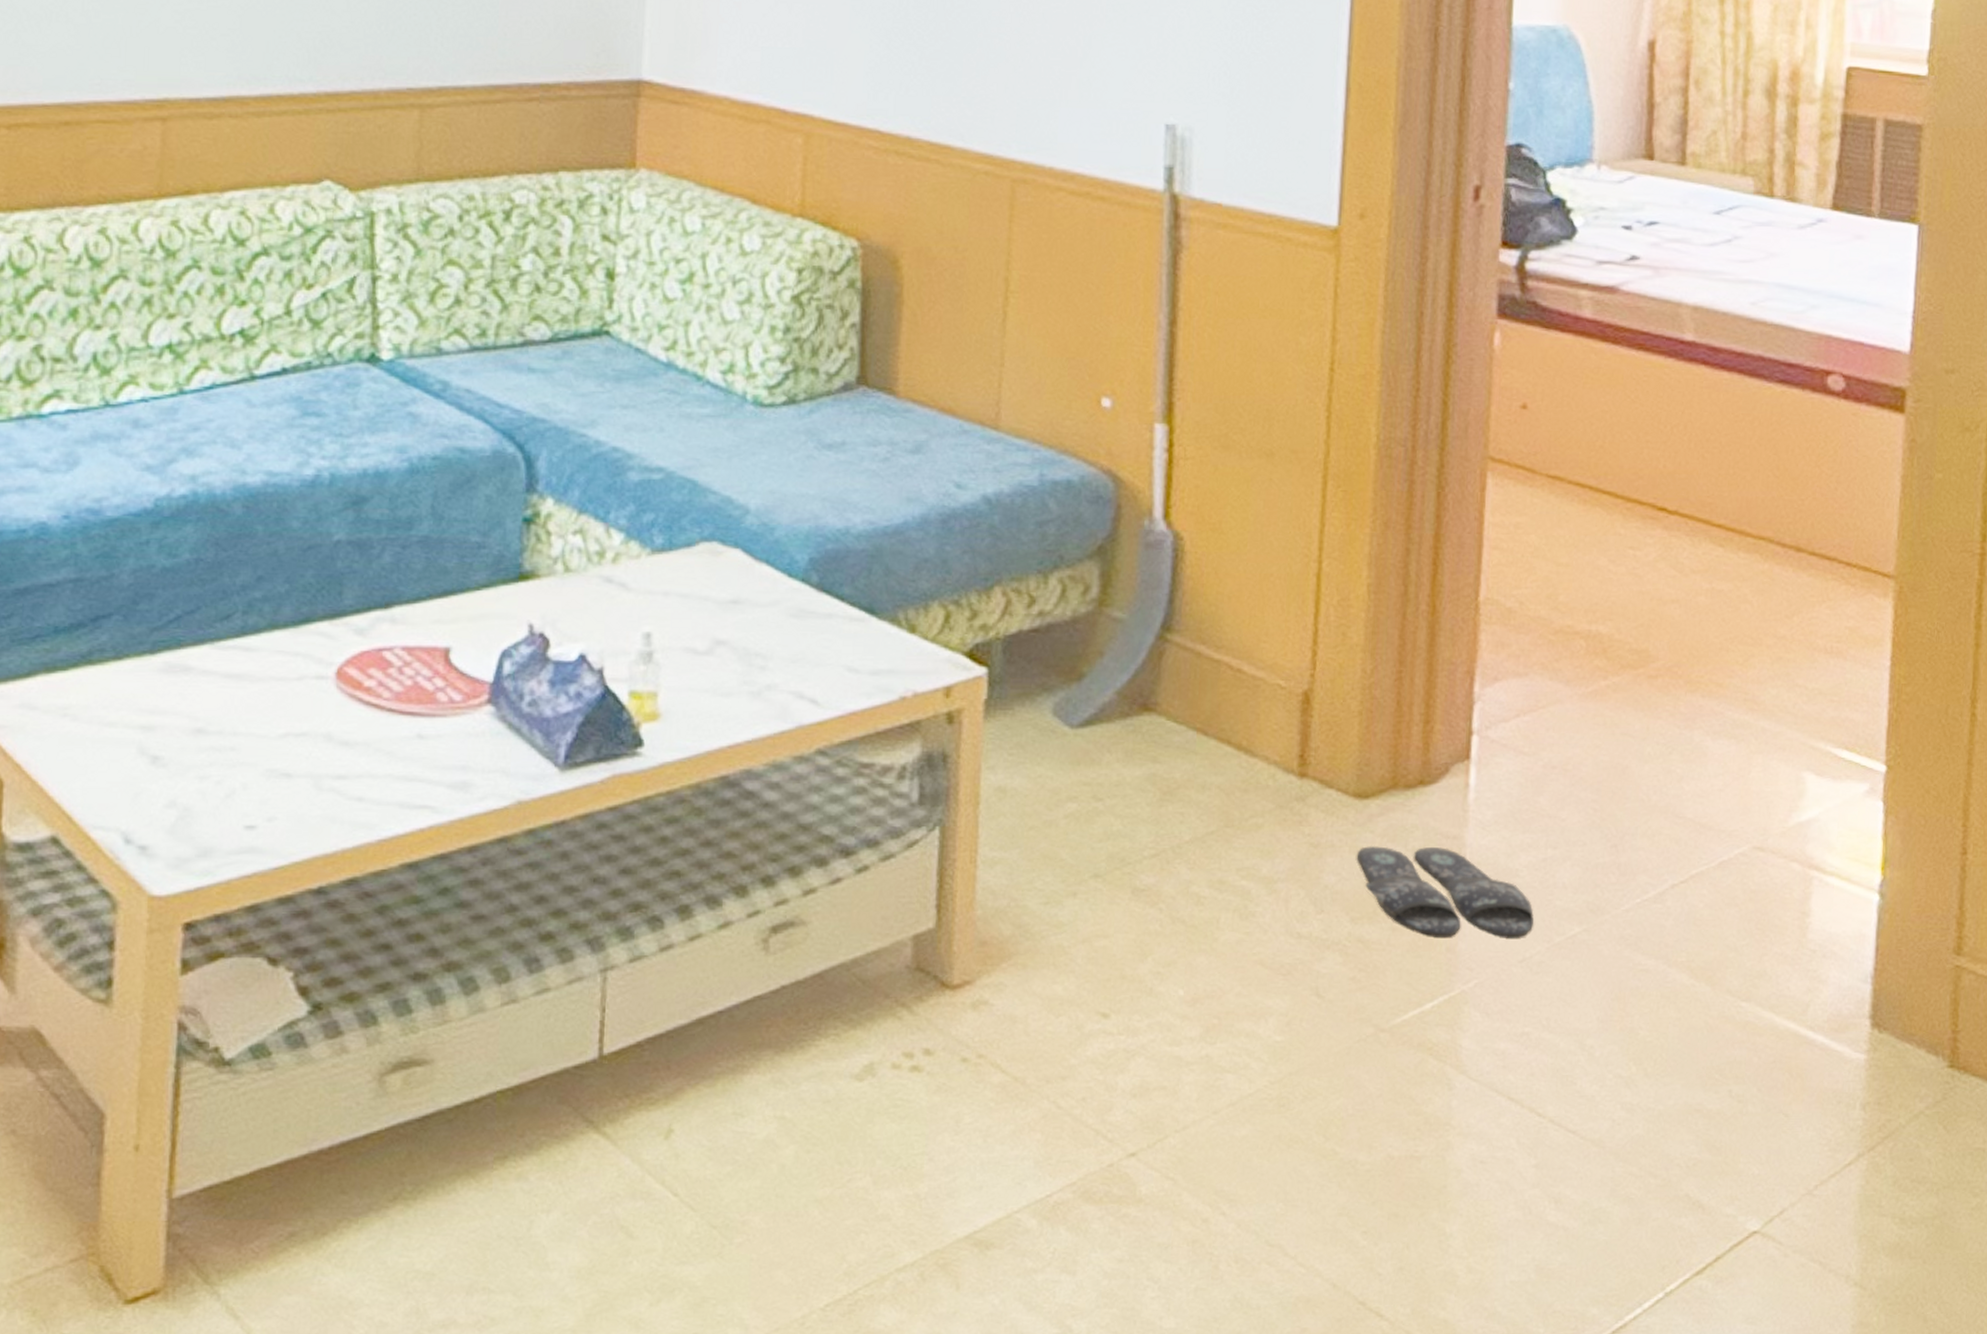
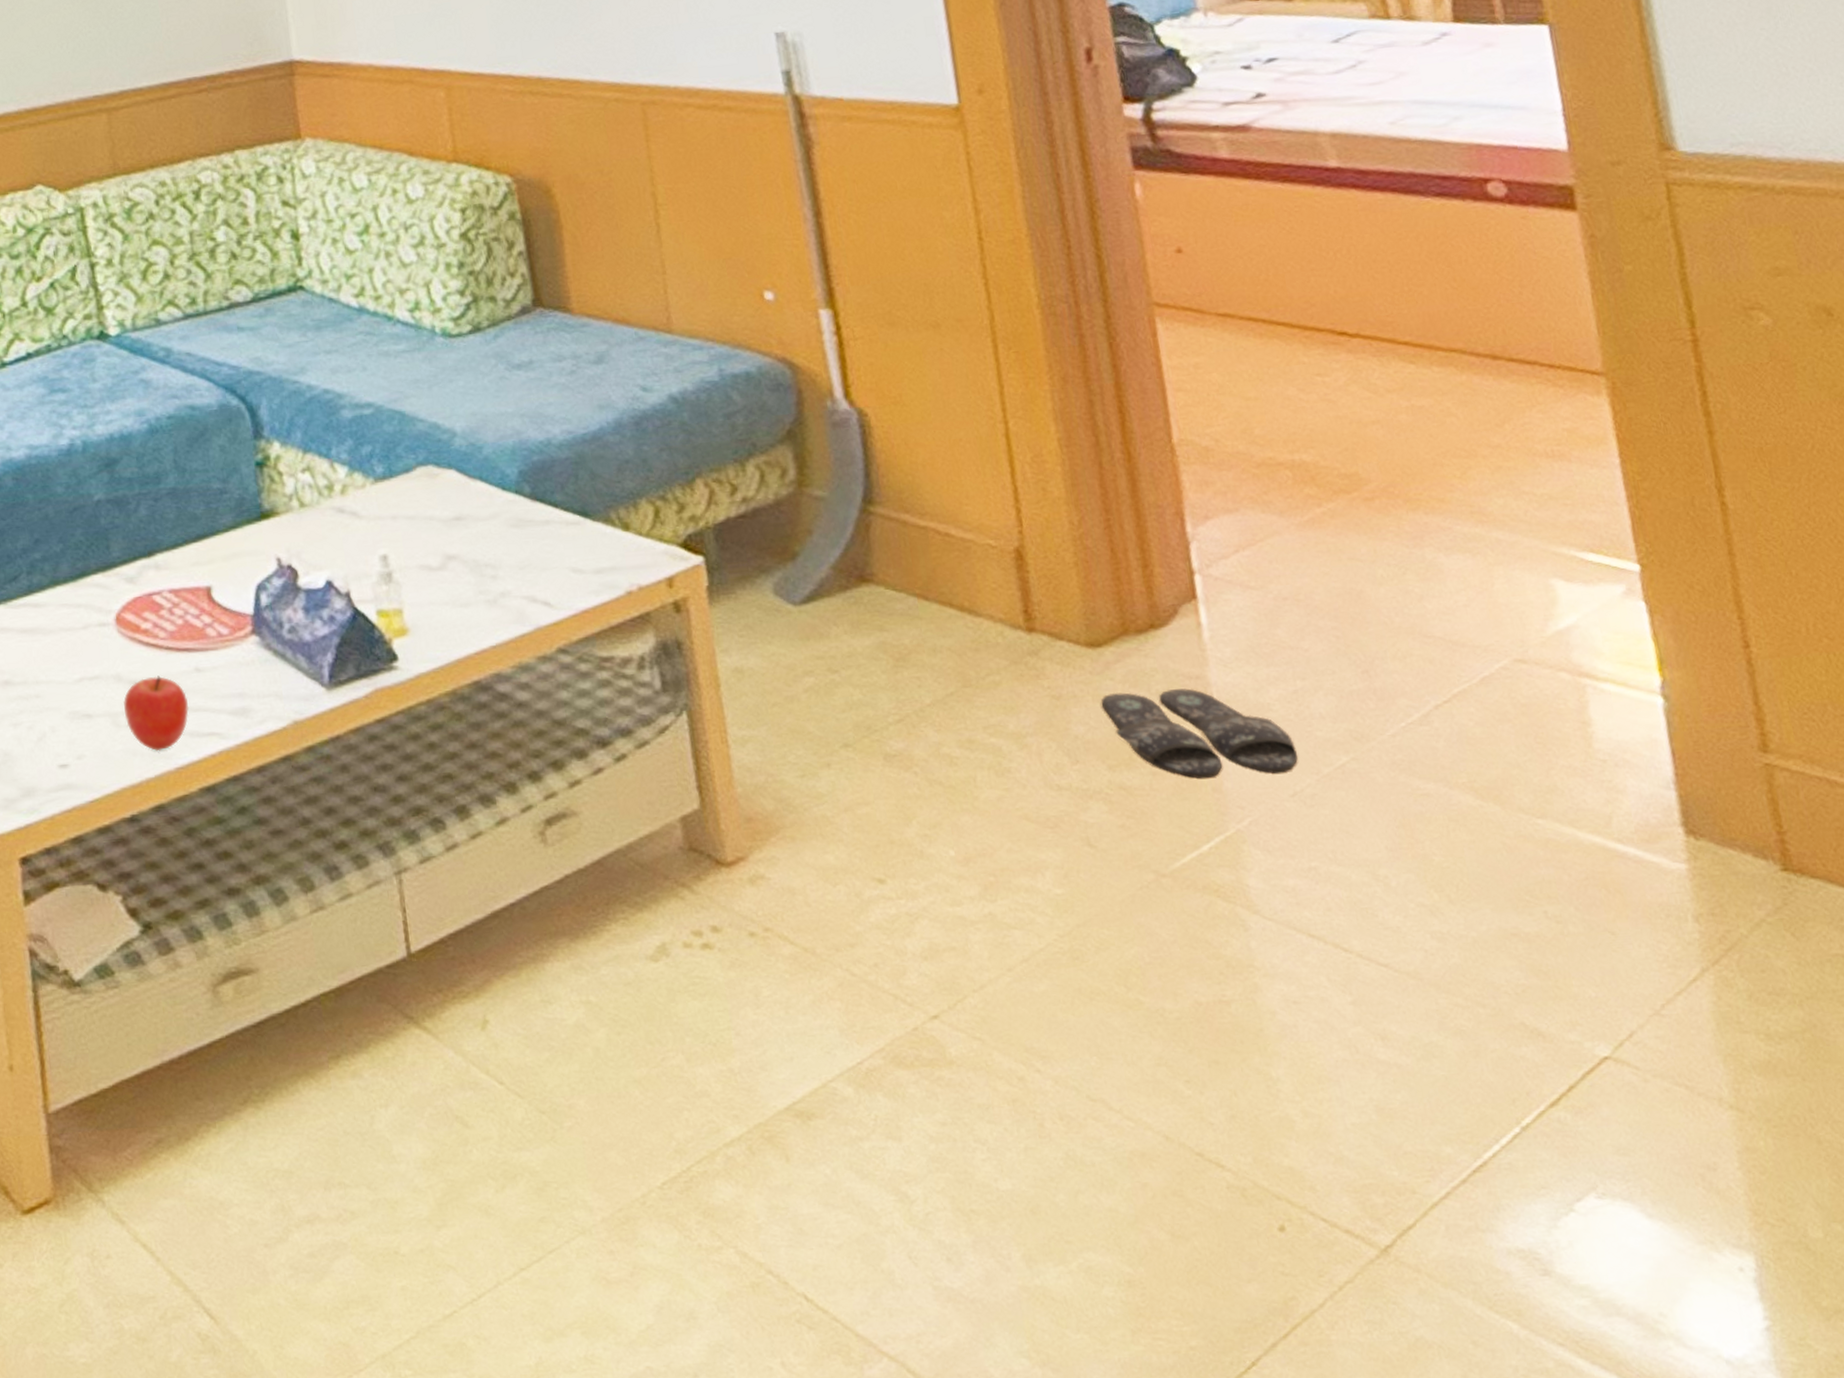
fruit: none [328,739,404,821] -> present [123,675,189,752]

